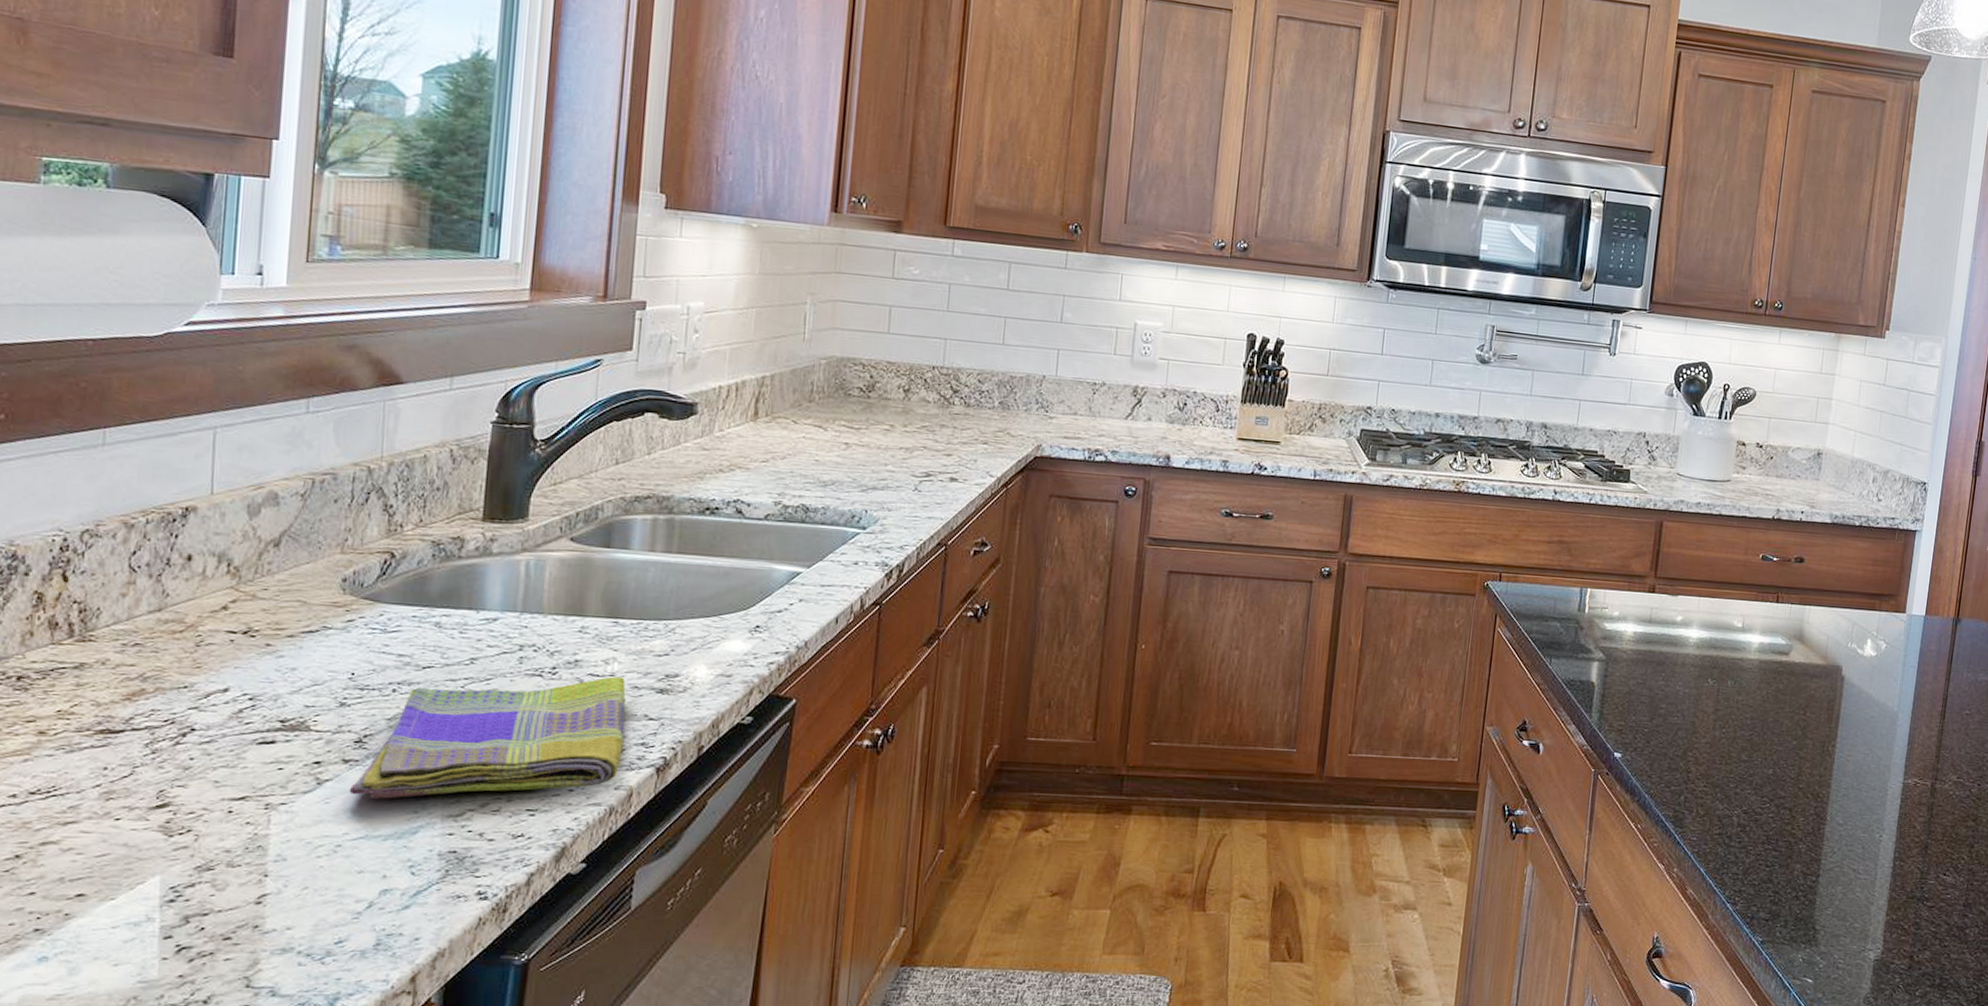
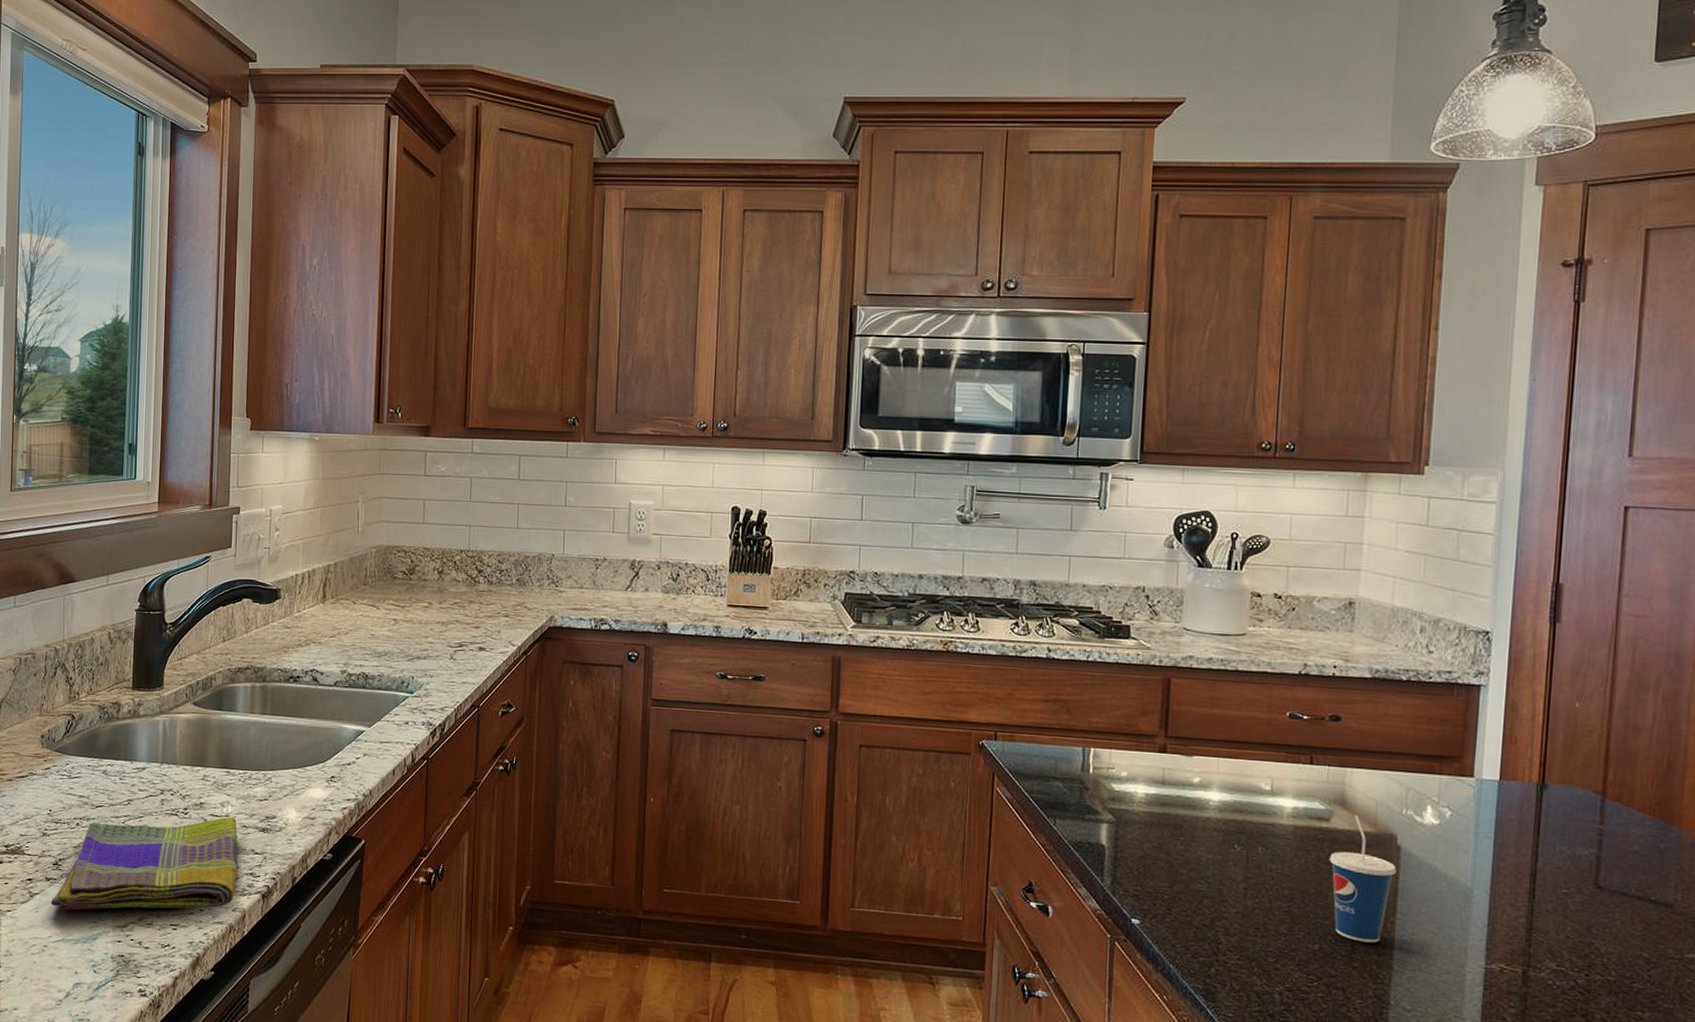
cup: none [1786,649,1840,765] -> present [1328,815,1397,943]

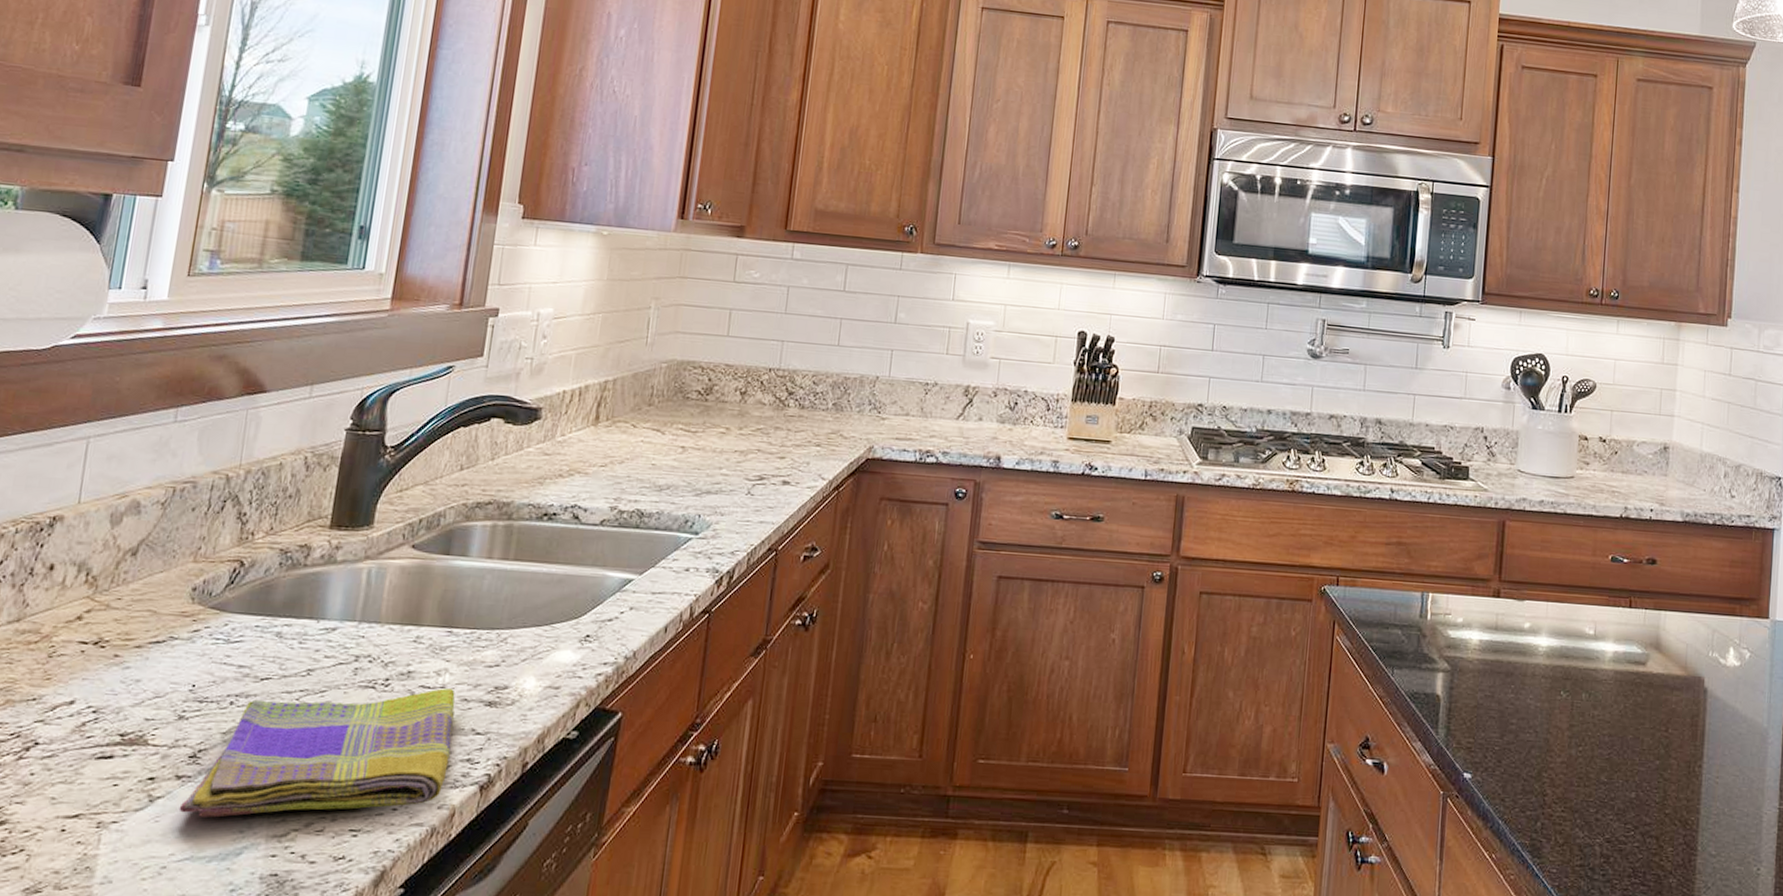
cup: present [1328,815,1397,943] -> none [1645,658,1704,788]

